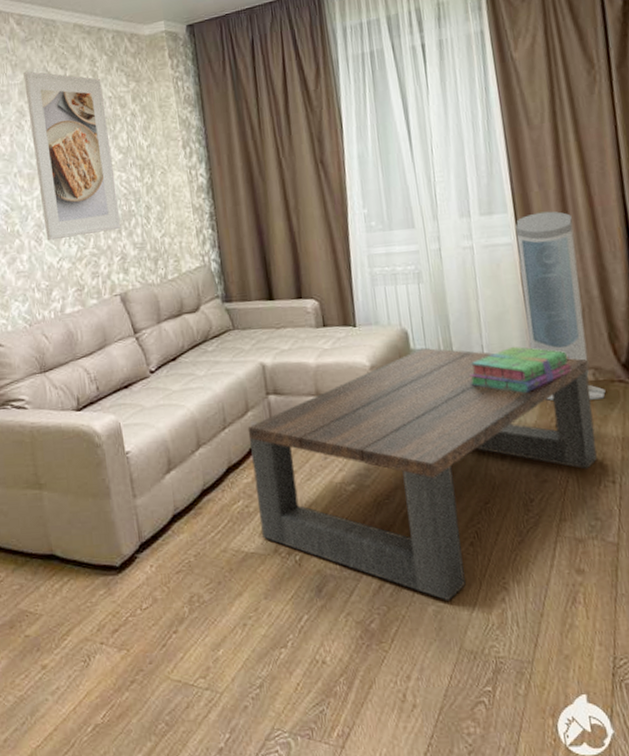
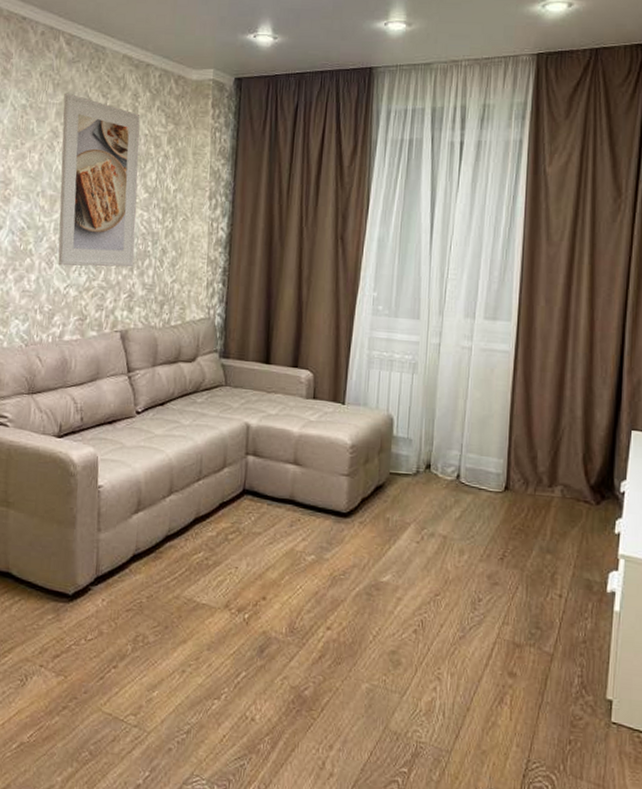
coffee table: present [247,347,597,602] -> none [216,436,558,682]
stack of books: present [469,346,572,393] -> none [444,450,542,497]
air purifier: present [515,211,606,401] -> none [506,326,571,516]

